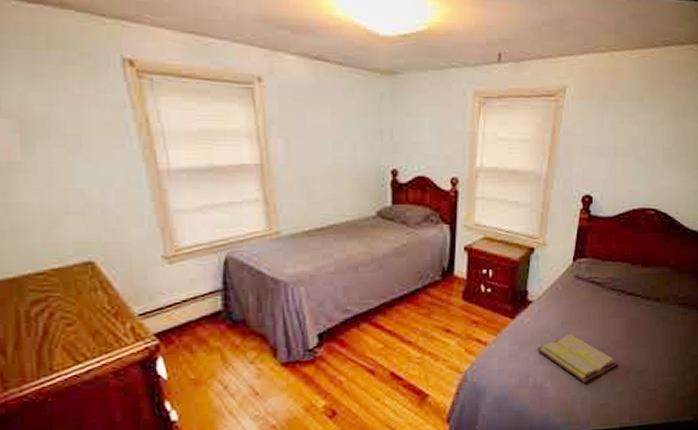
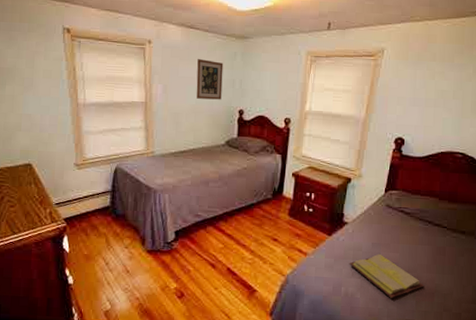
wall art: none [331,103,368,158] -> present [196,59,224,100]

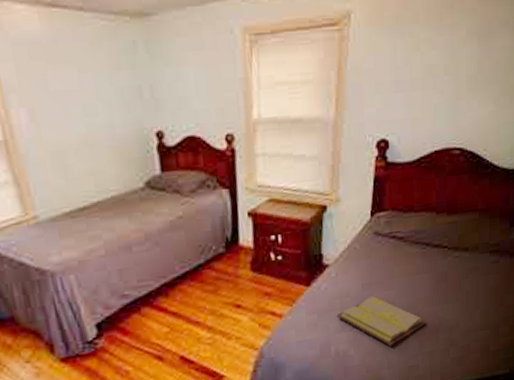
wall art: present [196,59,224,100] -> none [75,57,127,124]

